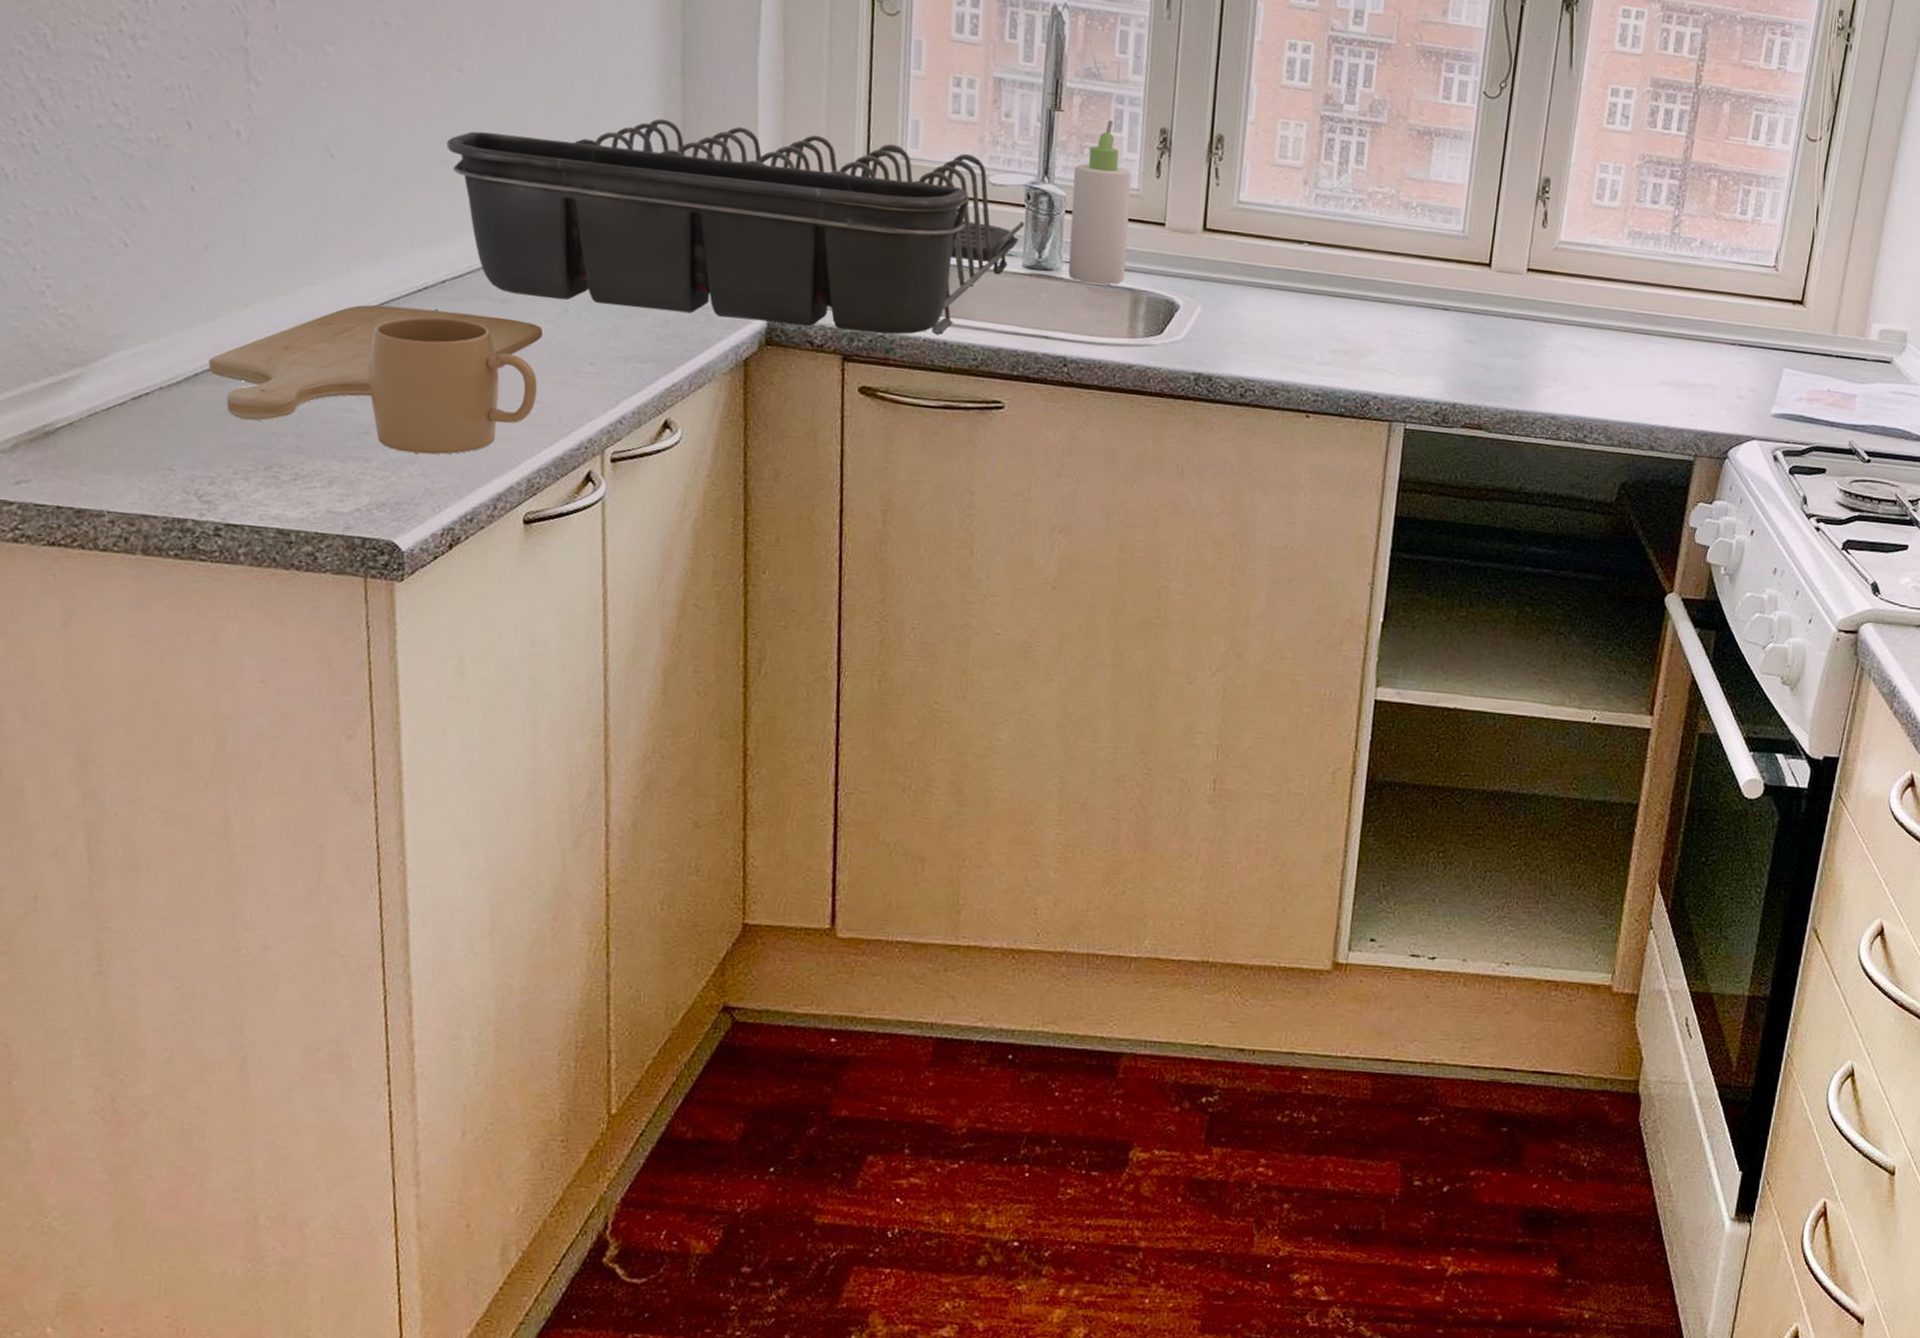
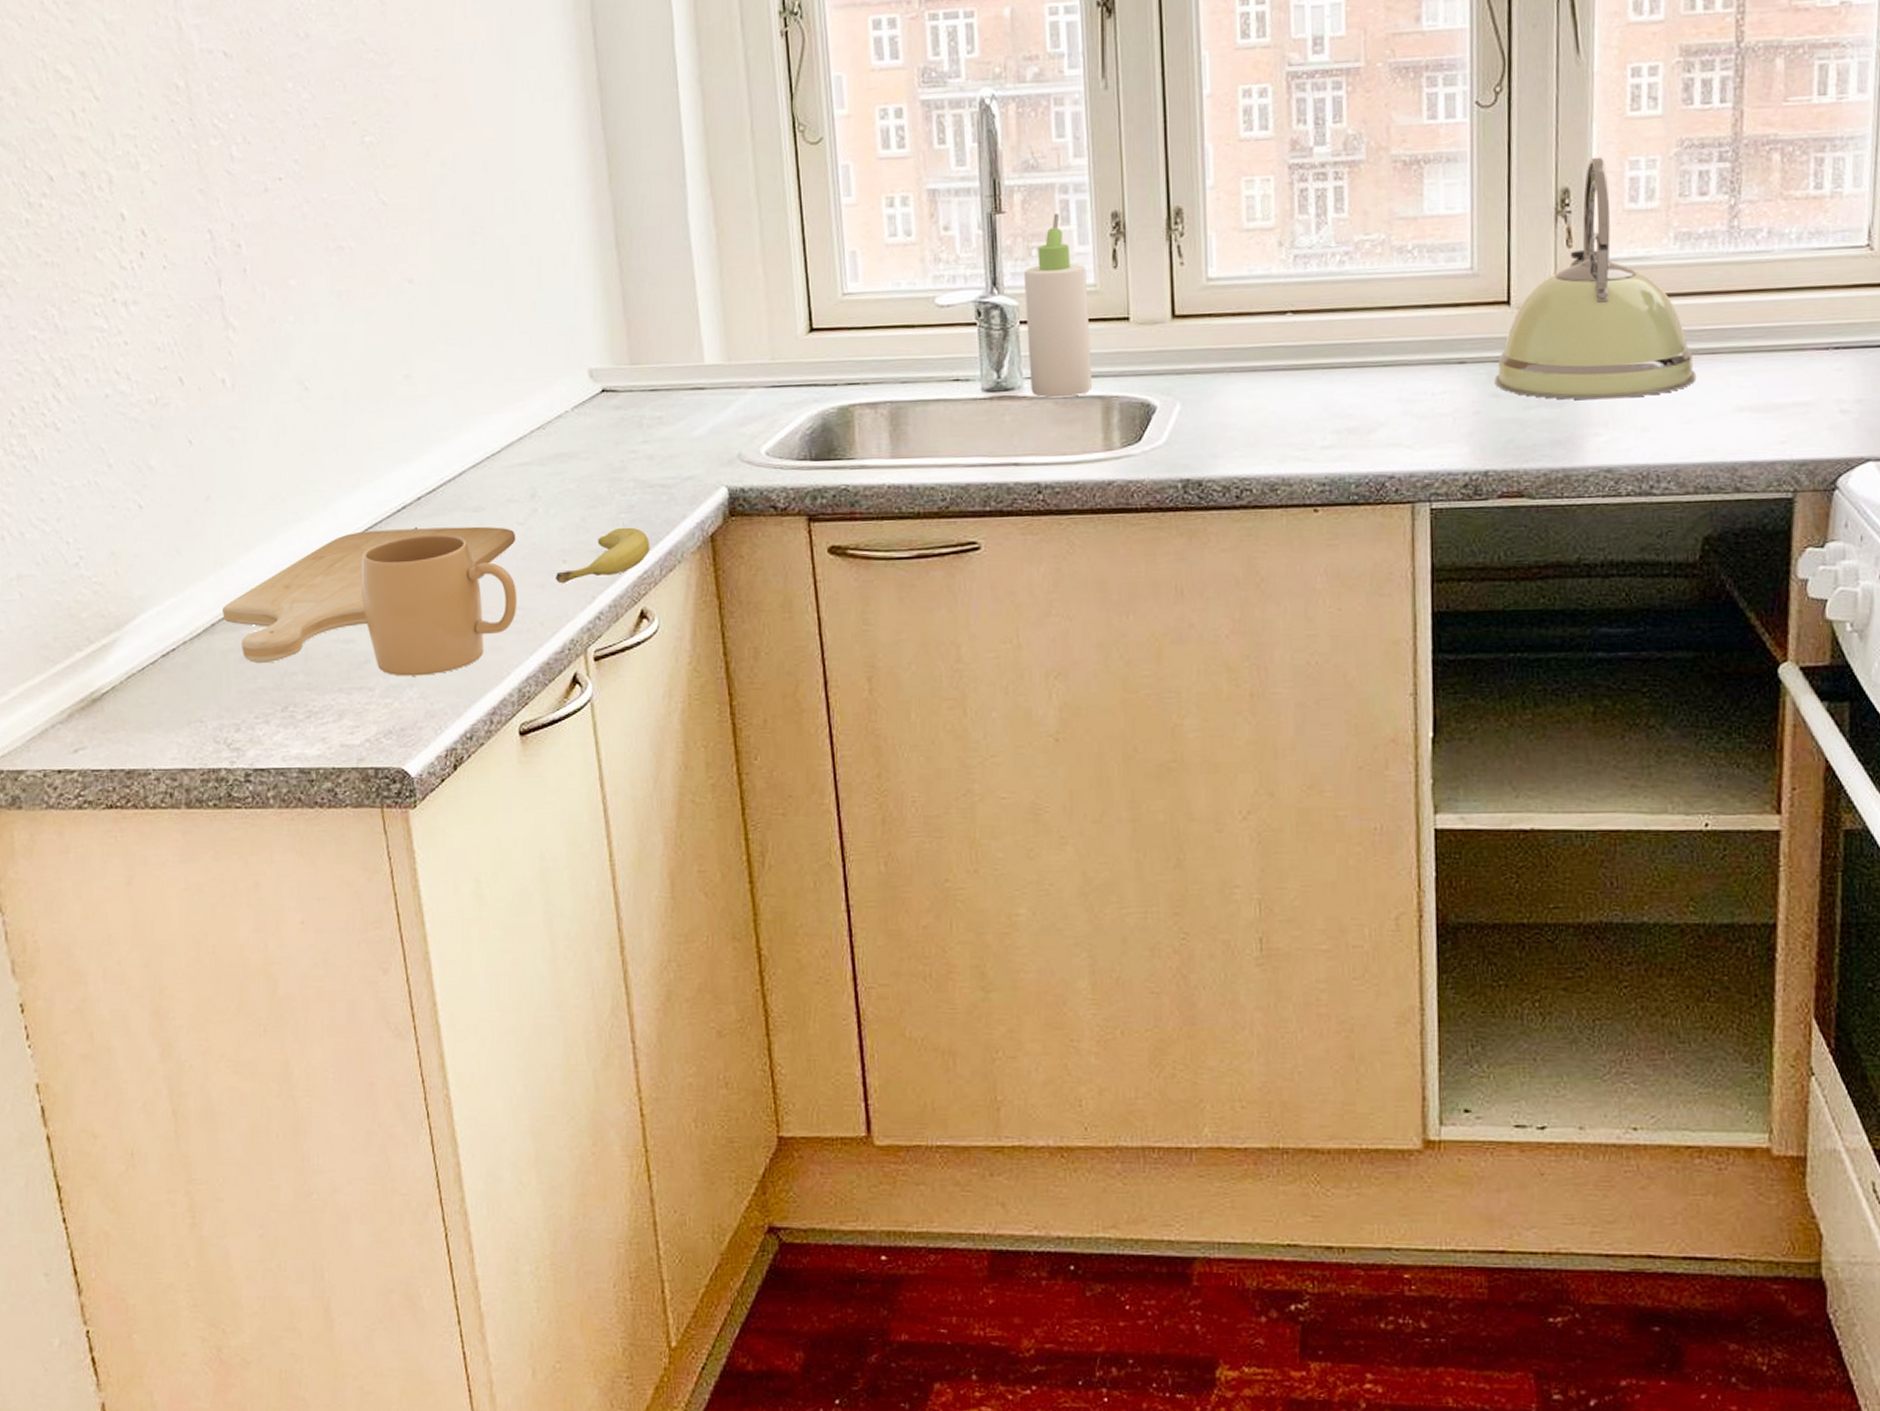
dish rack: present [446,119,1024,336] -> none [407,278,978,501]
fruit: none [580,339,682,385] -> present [556,527,650,584]
kettle: none [1470,156,1632,361] -> present [1494,157,1697,400]

